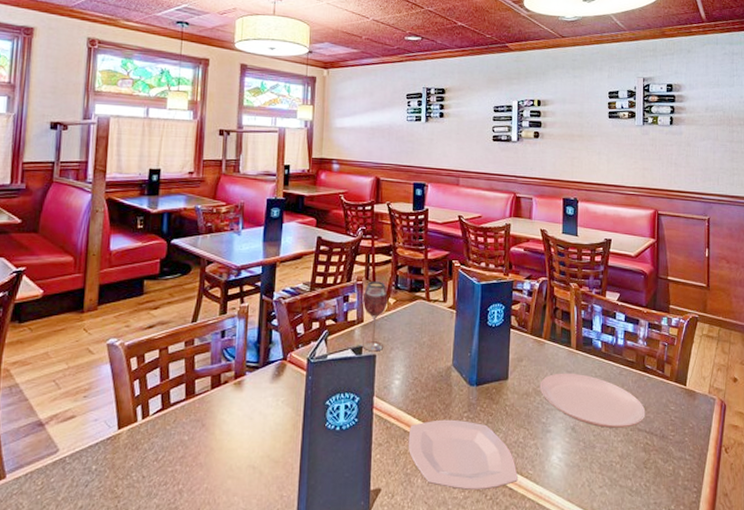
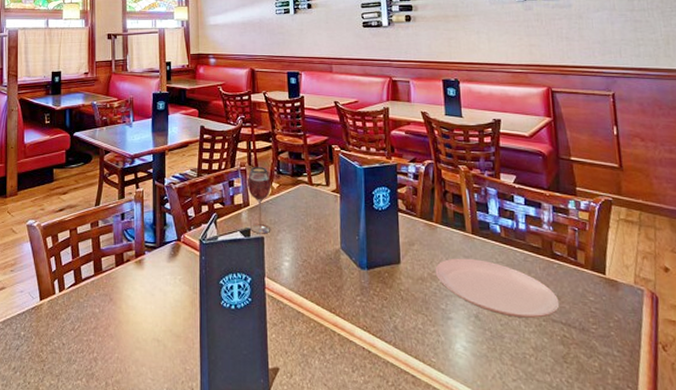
plate: present [408,419,518,491] -> none [302,302,420,376]

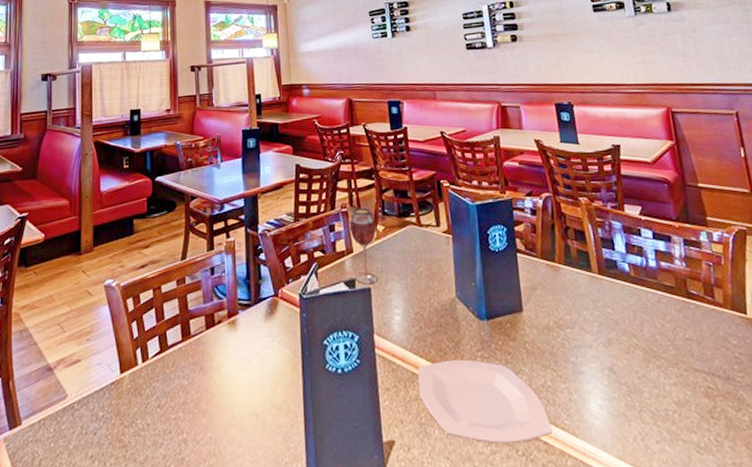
plate: none [302,302,420,376] -> present [417,359,553,444]
plate: present [435,258,560,318] -> none [561,302,701,368]

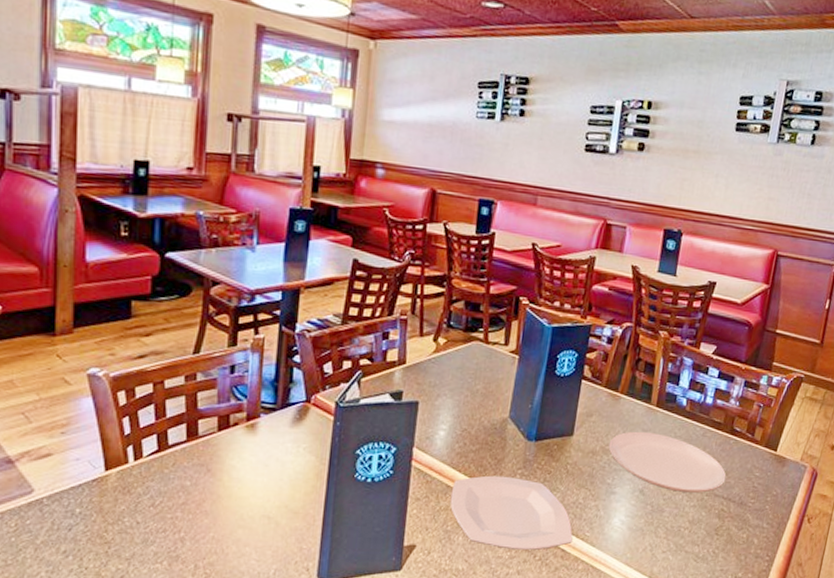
wineglass: present [350,207,377,285] -> none [403,315,438,398]
plate: none [561,302,701,368] -> present [608,431,727,493]

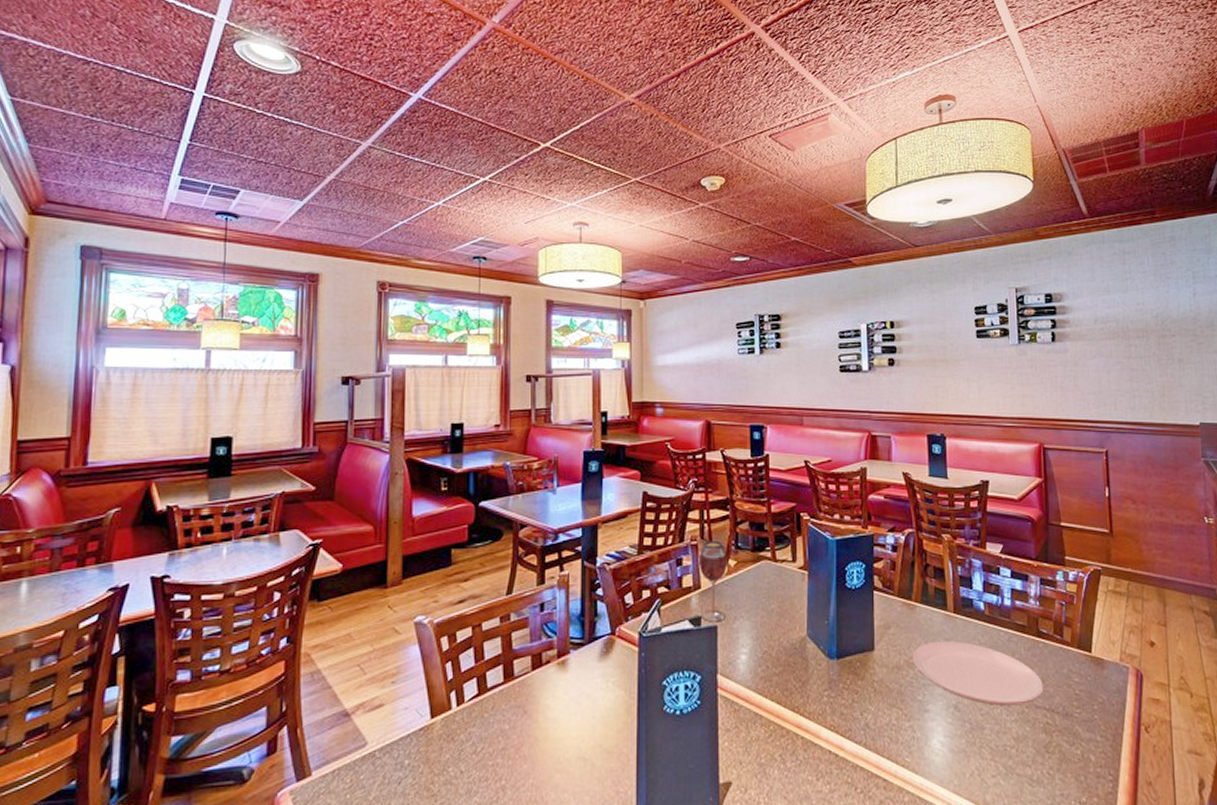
wineglass: none [403,315,438,398] -> present [699,540,727,622]
plate: present [450,475,573,551] -> none [760,699,893,783]

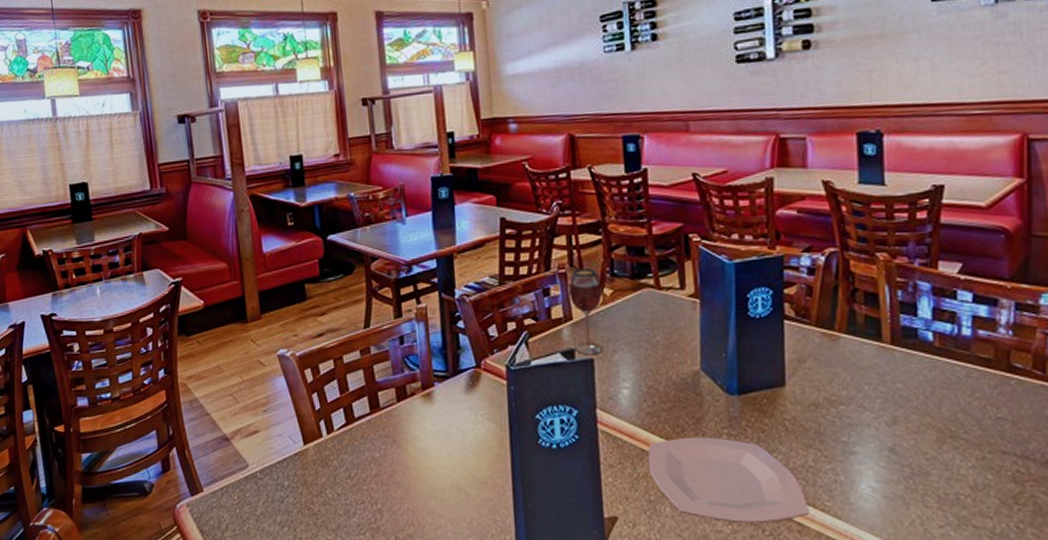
plate: none [760,699,893,783] -> present [647,437,809,524]
plate: present [912,640,1044,705] -> none [834,376,1014,449]

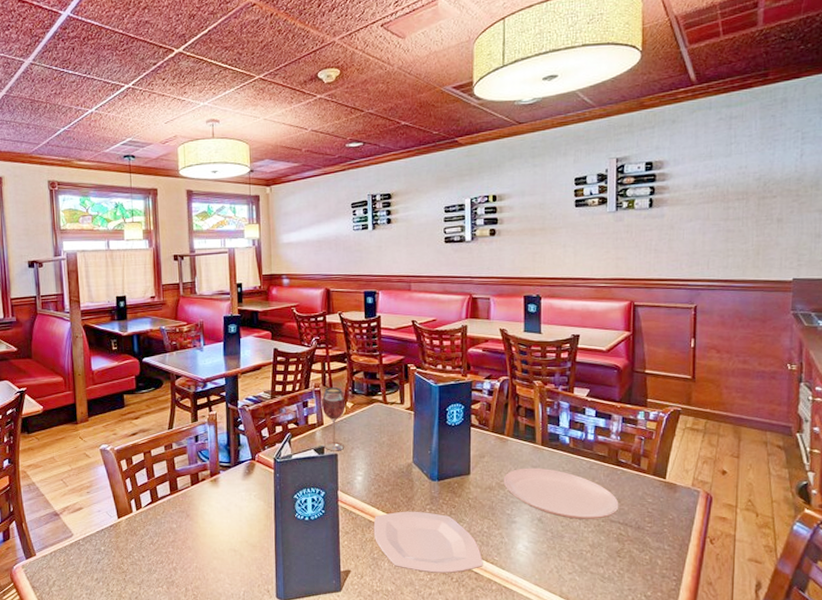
plate: none [834,376,1014,449] -> present [503,468,619,519]

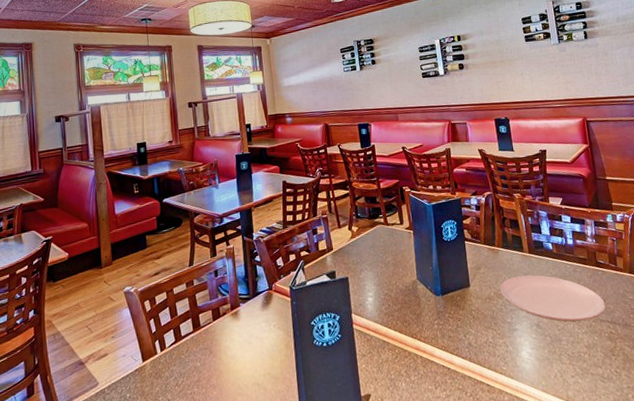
wineglass: present [322,386,345,451] -> none [329,212,353,275]
plate: present [373,511,483,574] -> none [387,327,493,390]

